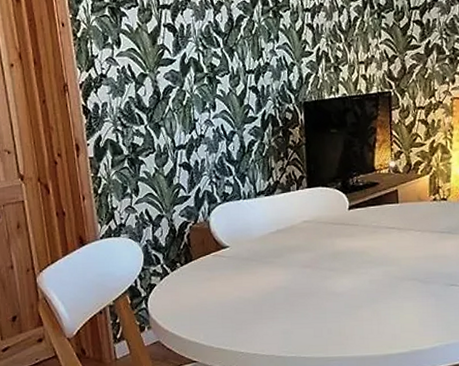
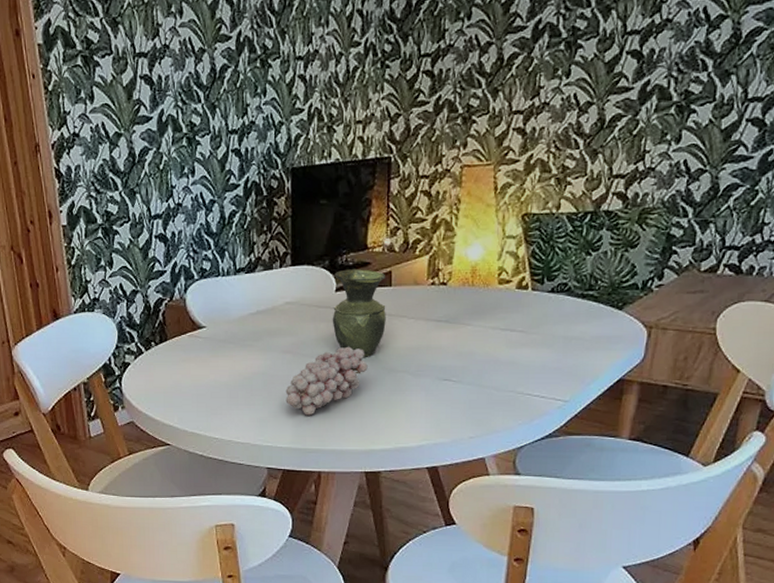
fruit: none [306,258,382,326] -> present [285,346,368,416]
vase: none [346,189,396,268] -> present [332,269,386,357]

